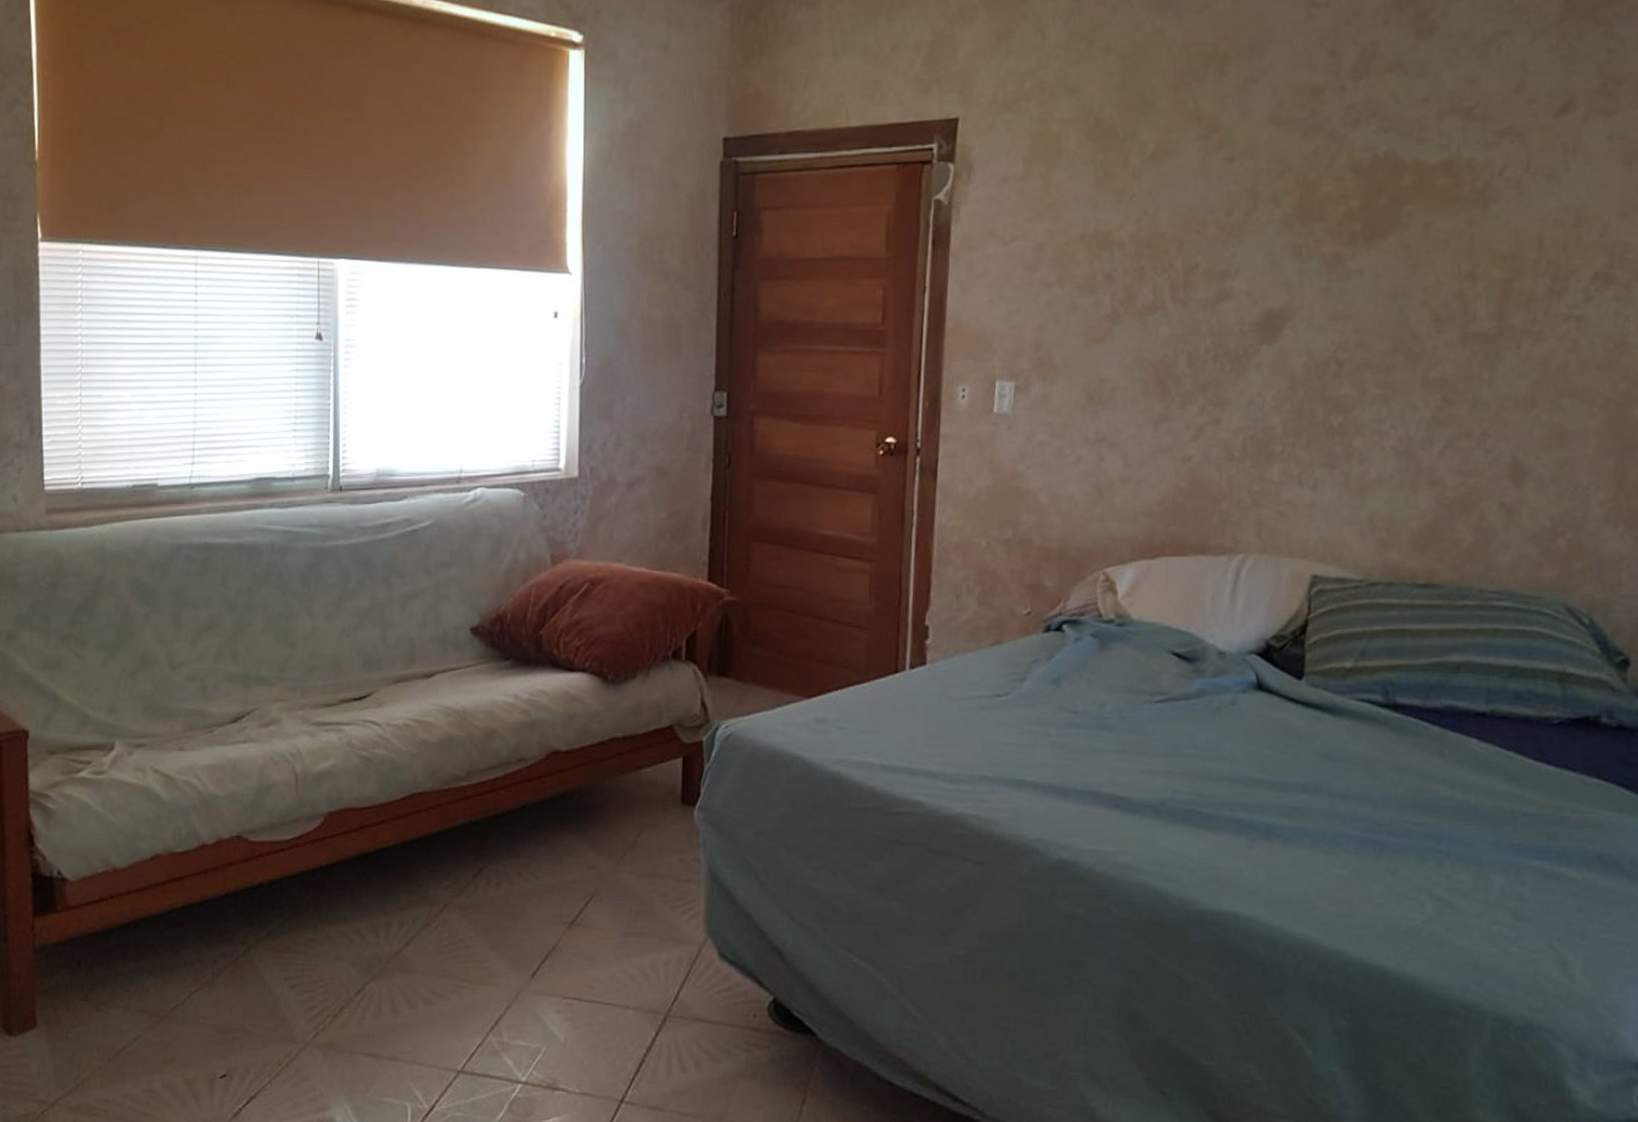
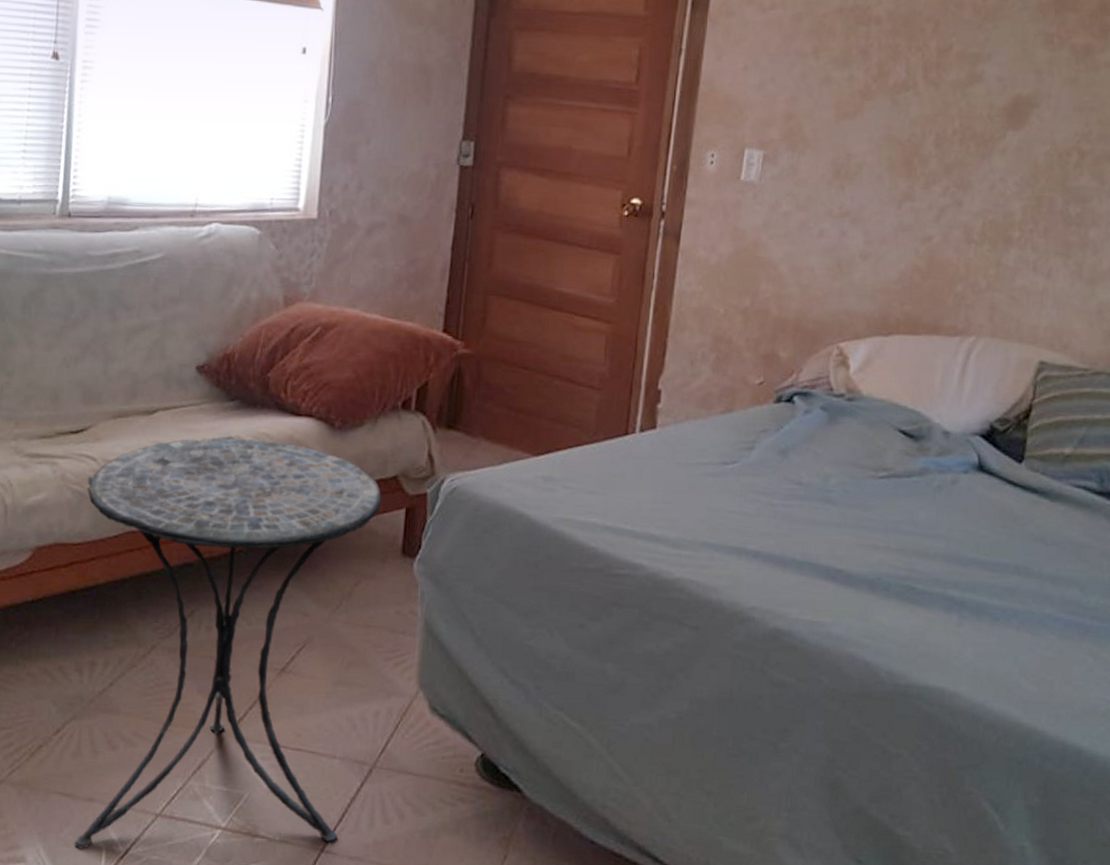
side table: none [373,695,659,1109] -> present [74,436,382,850]

